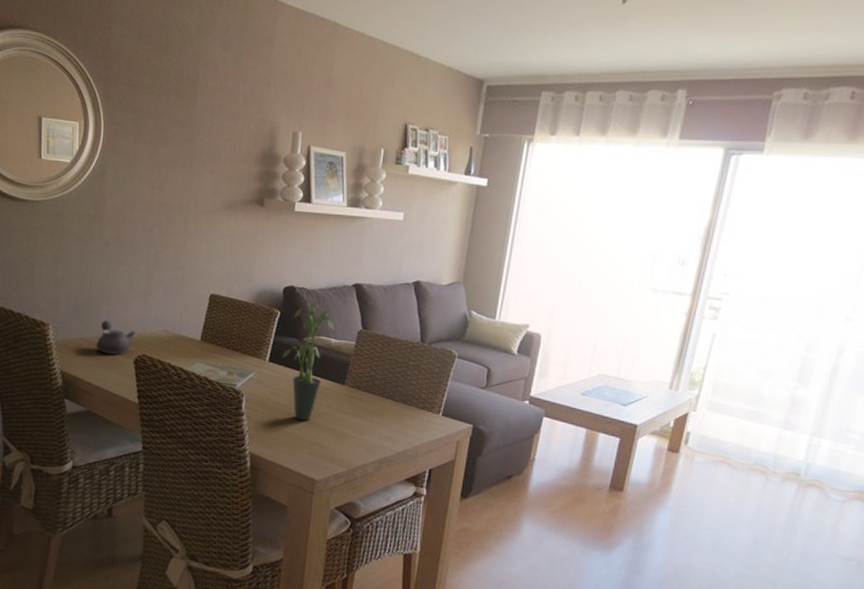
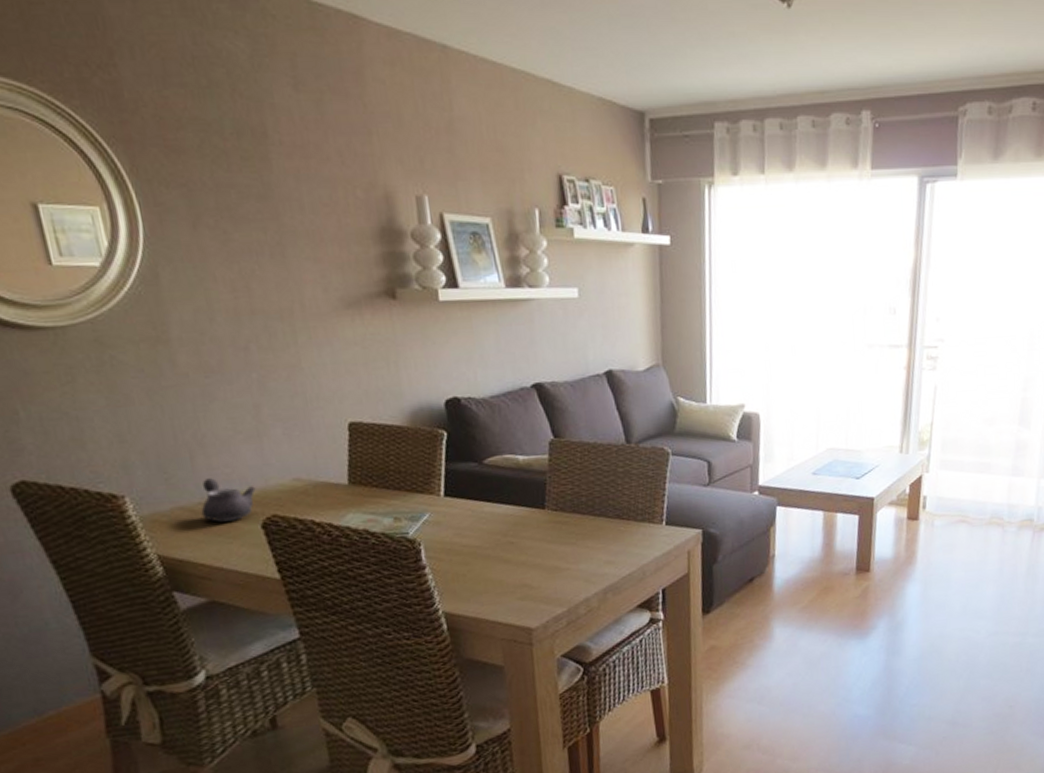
potted plant: present [282,302,335,421] -> none [460,414,520,562]

